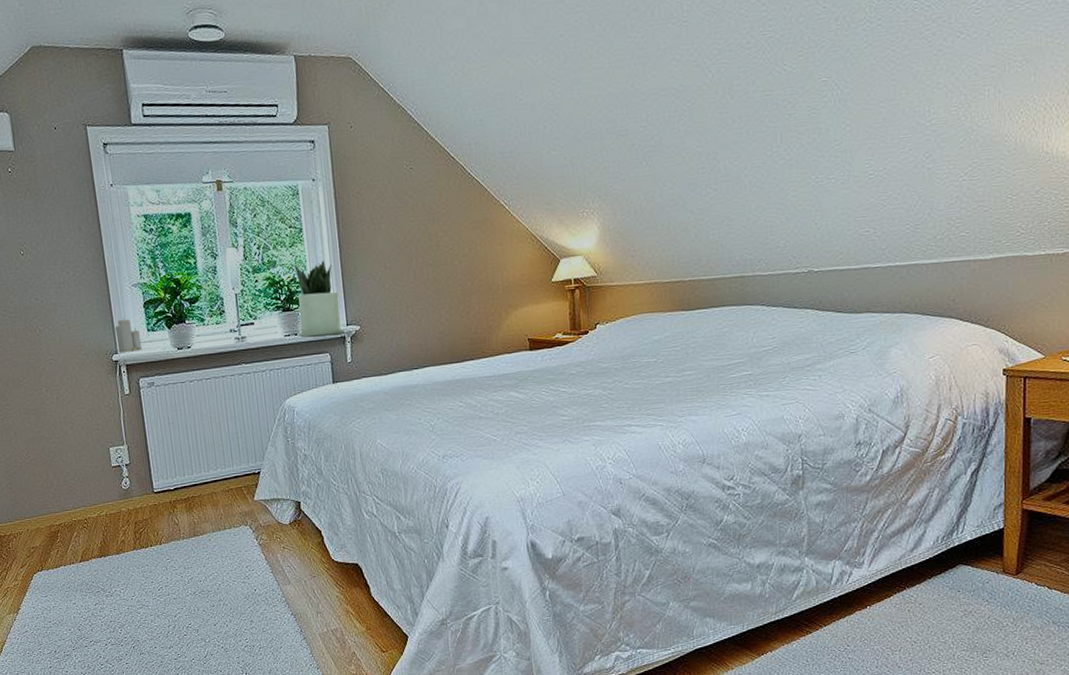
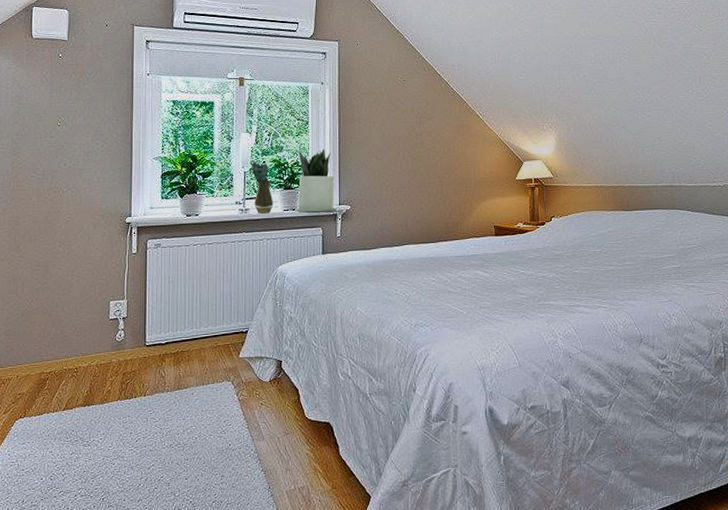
candle: present [114,317,143,353] -> none [132,185,155,216]
vase: none [241,280,273,342] -> present [250,160,274,214]

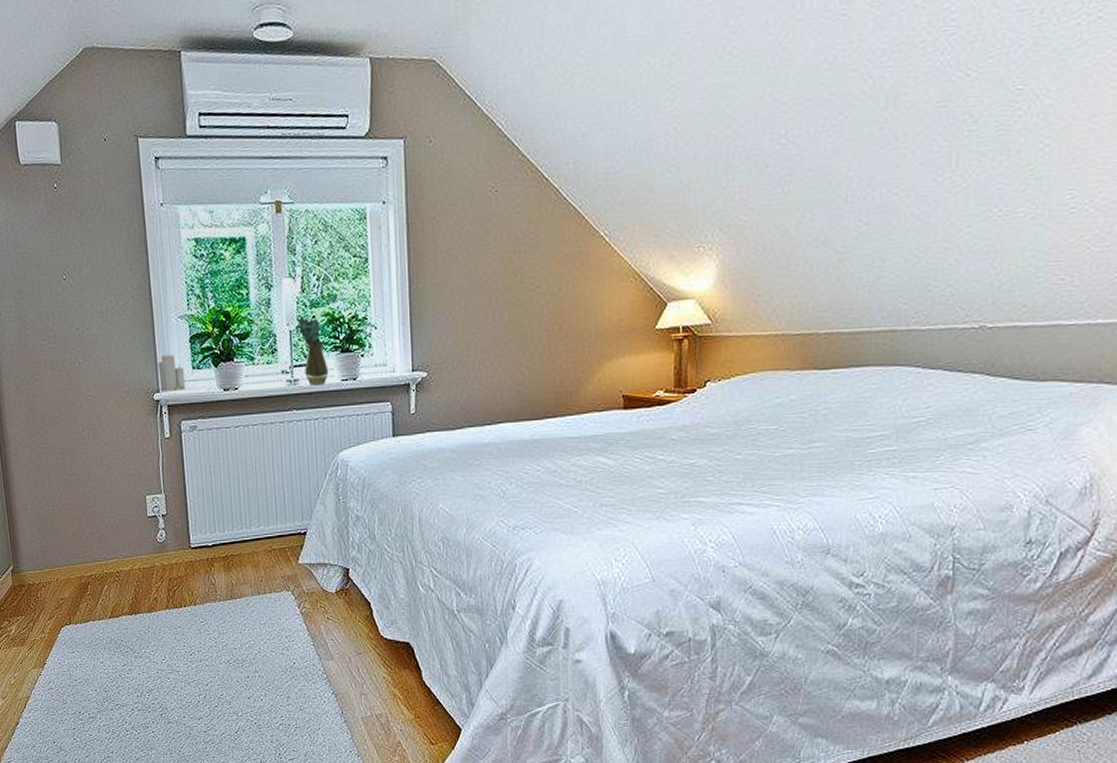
candle: none [132,185,155,216] -> present [157,352,186,392]
planter: present [294,149,338,213] -> none [355,295,411,383]

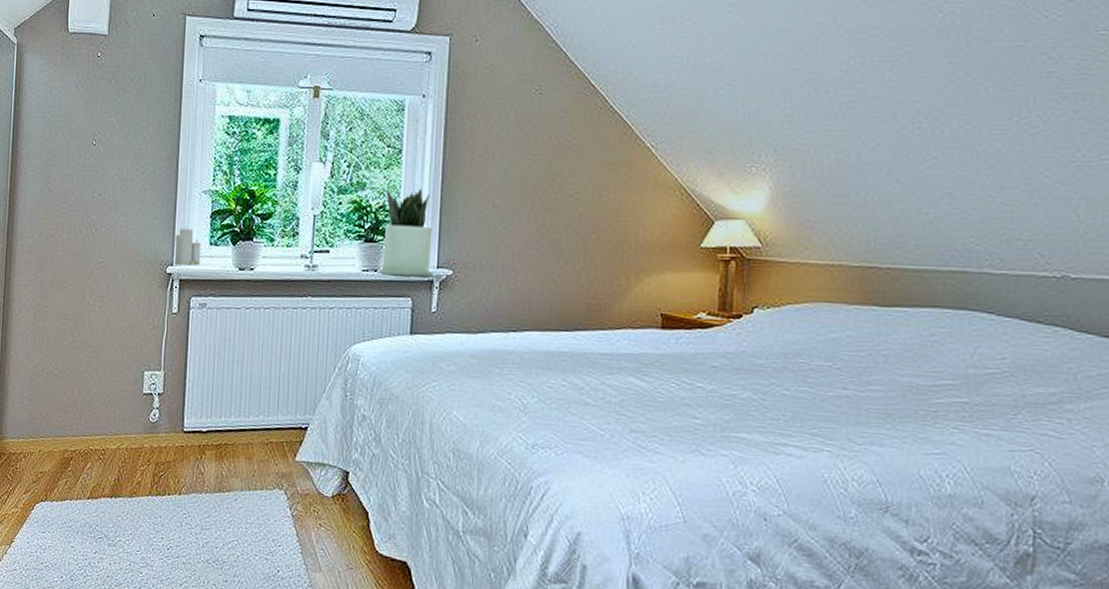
vase: present [296,315,329,386] -> none [321,200,350,274]
planter: none [355,295,411,383] -> present [376,188,435,277]

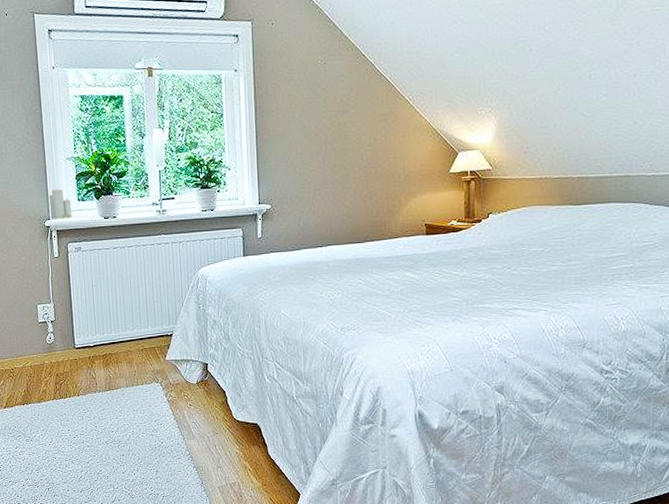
planter: present [376,188,435,277] -> none [212,143,258,213]

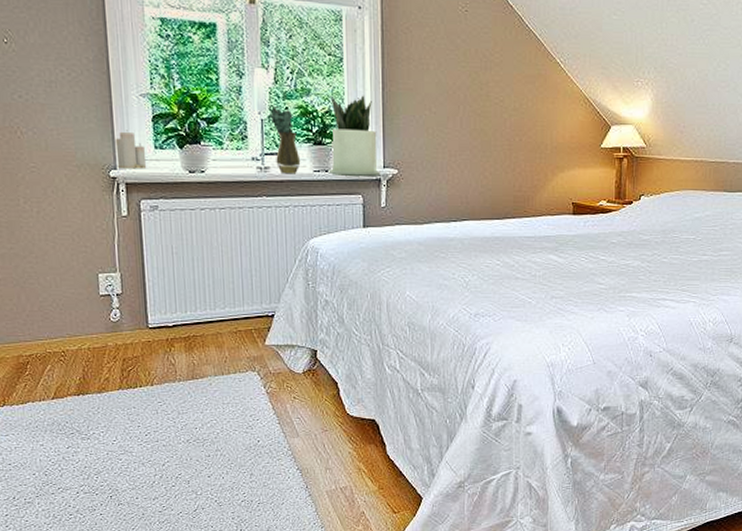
vase: none [165,158,191,215] -> present [268,105,301,174]
planter: none [212,143,258,213] -> present [327,95,382,176]

